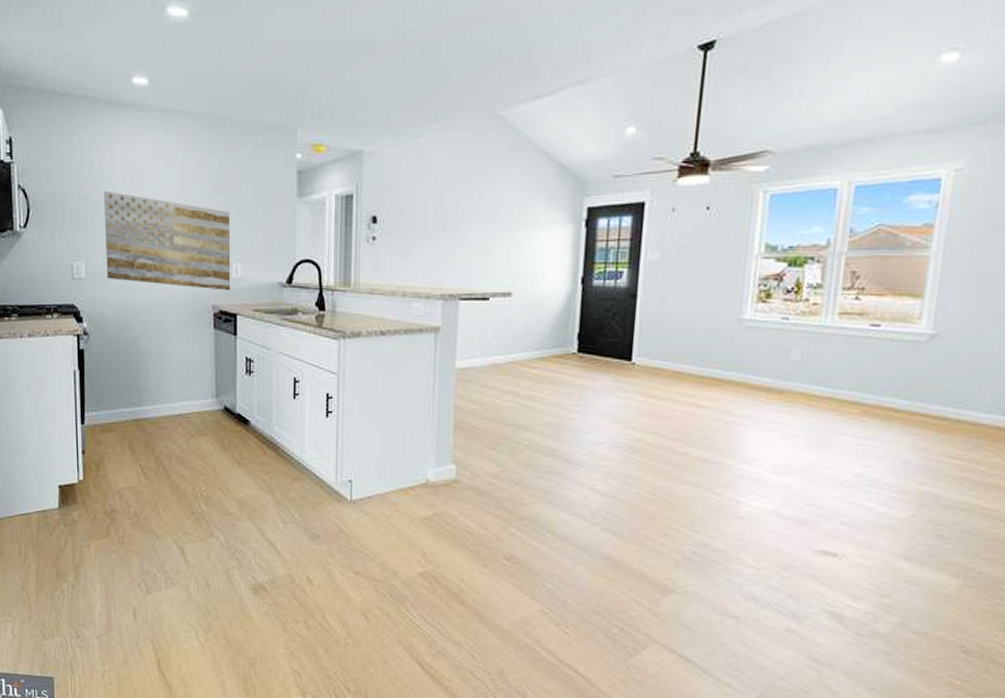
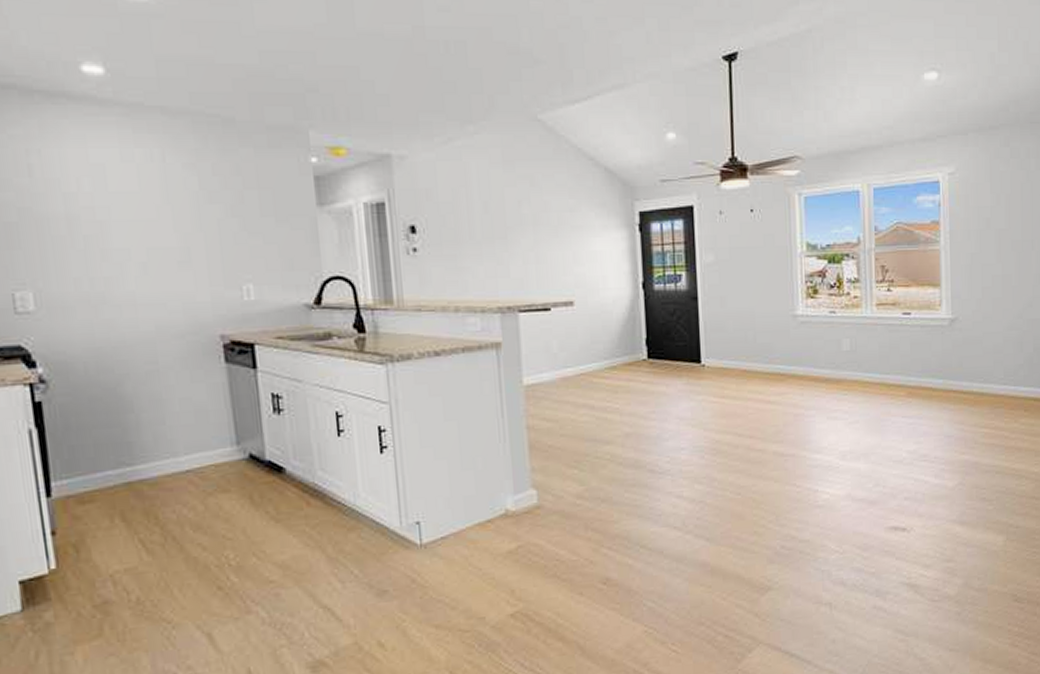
wall art: present [103,190,231,291] -> none [52,201,243,317]

